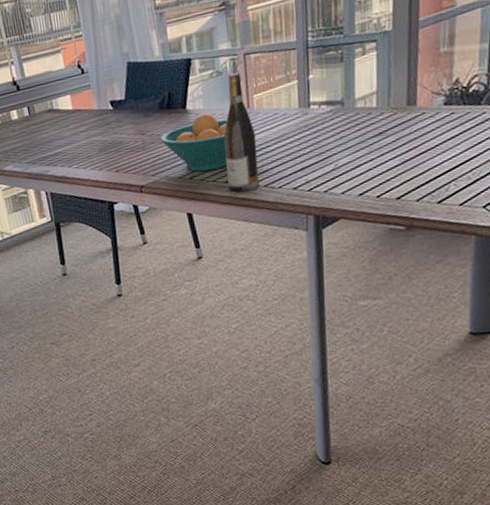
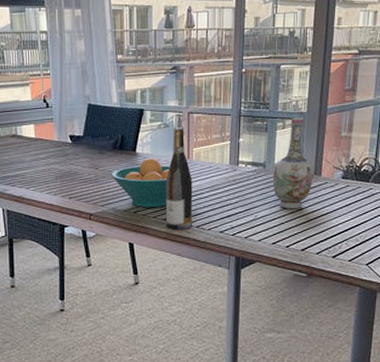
vase: none [353,38,406,151] -> present [272,117,313,209]

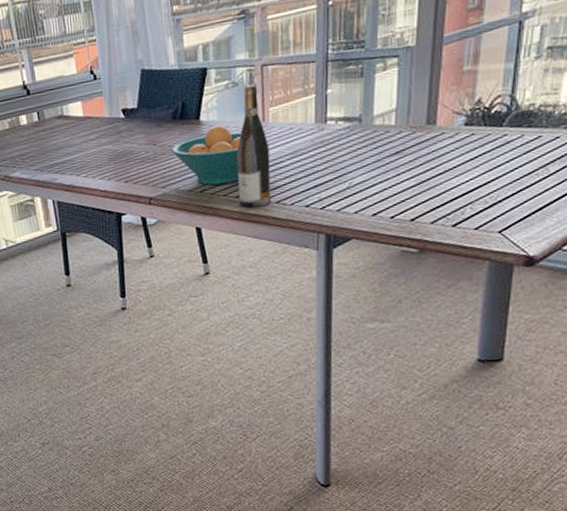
vase: present [272,117,313,209] -> none [370,53,425,171]

